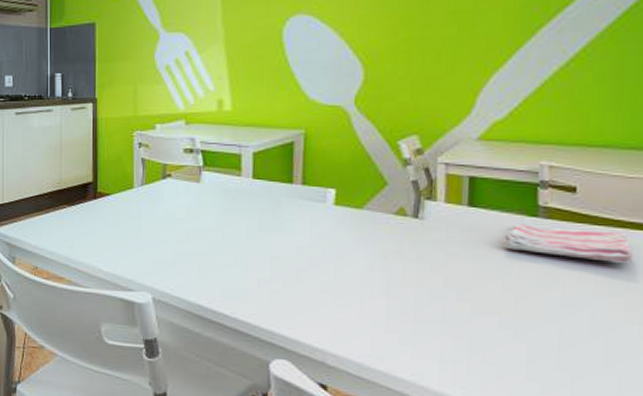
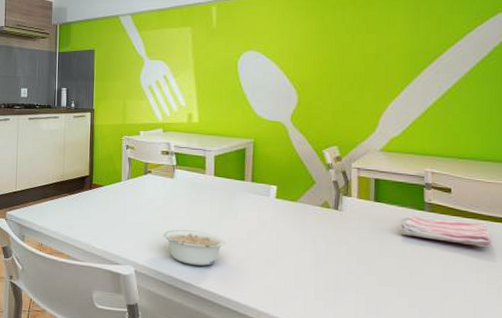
legume: none [187,247,269,291] -> present [163,229,226,266]

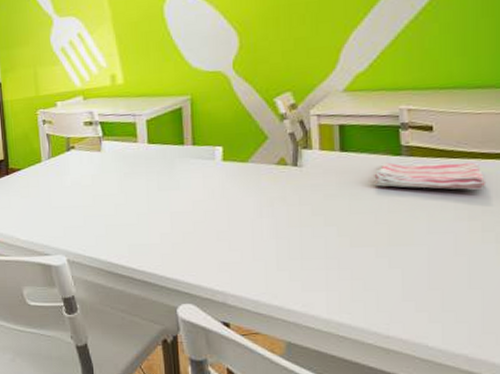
legume: present [163,229,226,266] -> none [95,208,169,247]

